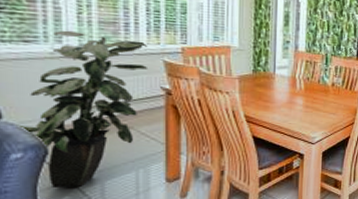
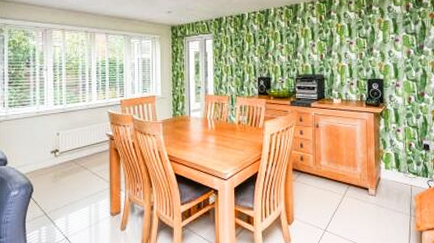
indoor plant: present [16,30,149,188] -> none [15,94,98,219]

